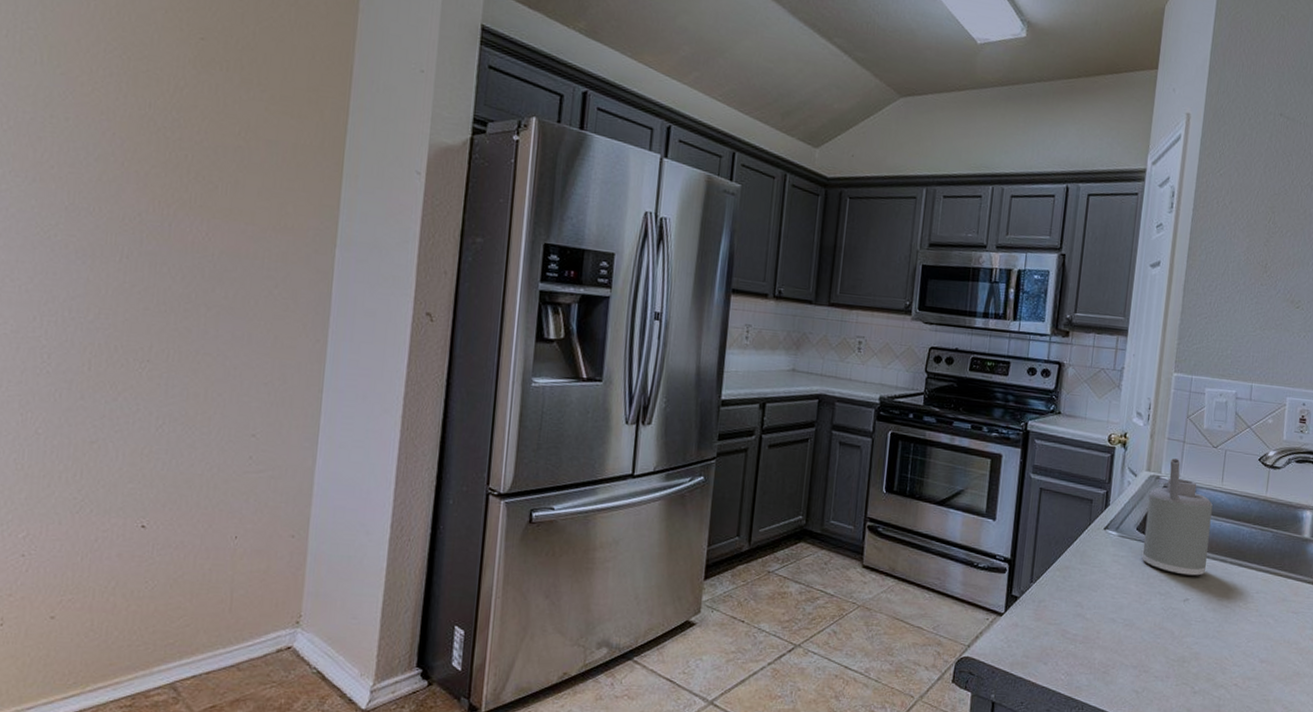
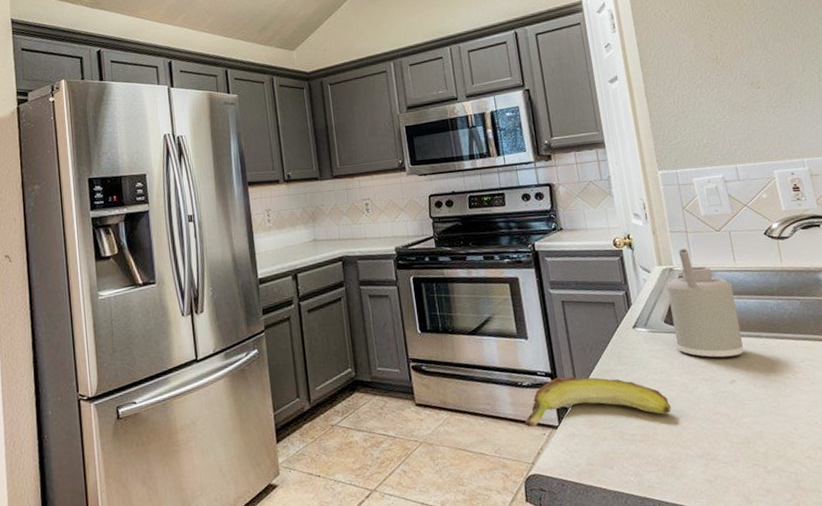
banana: none [970,565,1120,620] -> present [524,376,671,427]

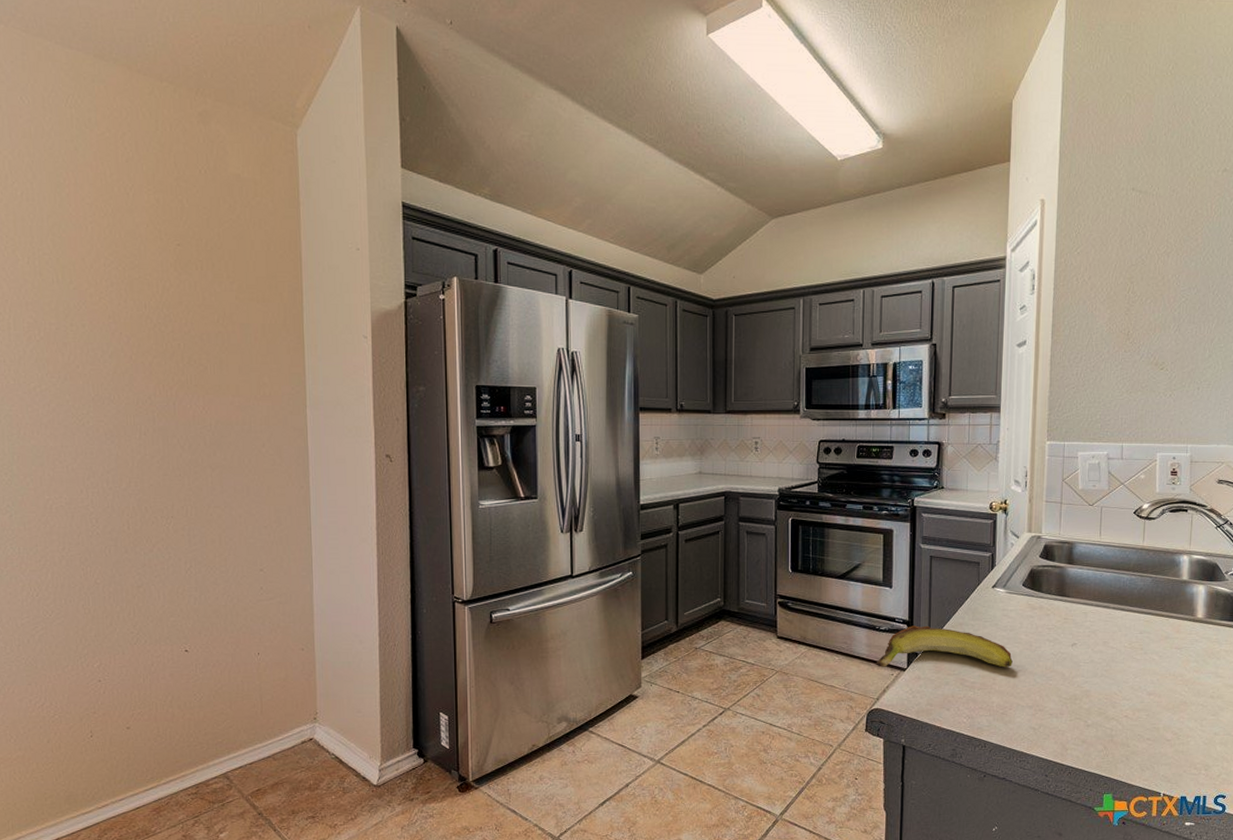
soap dispenser: present [666,248,744,359] -> none [1029,519,1093,624]

